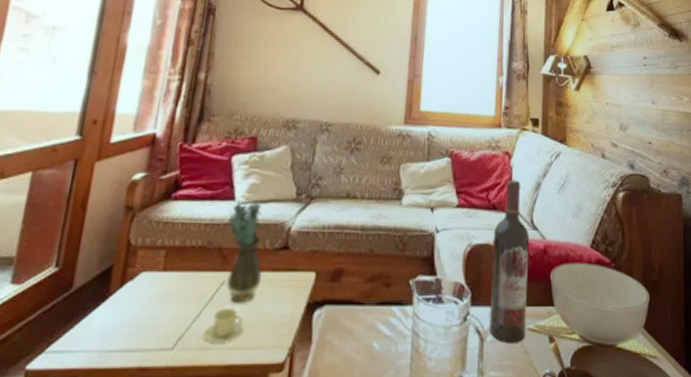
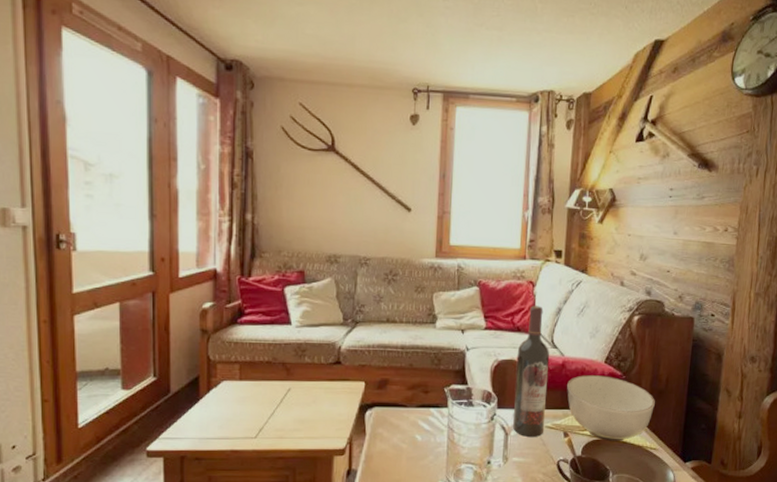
cup and saucer: present [203,307,244,343] -> none [279,408,309,434]
vase: present [225,198,263,304] -> none [287,323,321,405]

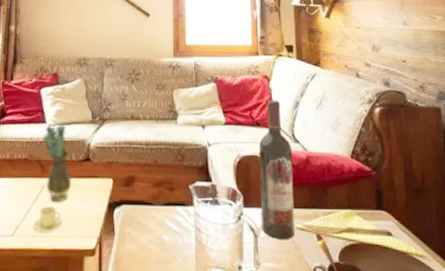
cup and saucer: none [279,408,309,434] -> present [33,205,62,232]
vase: none [287,323,321,405] -> present [42,122,72,203]
bowl: present [567,375,655,442] -> none [314,171,413,247]

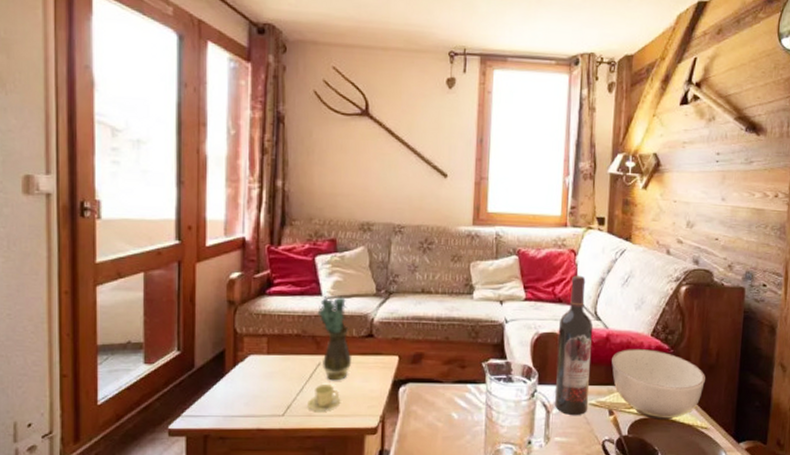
bowl: none [314,171,413,247] -> present [611,349,705,421]

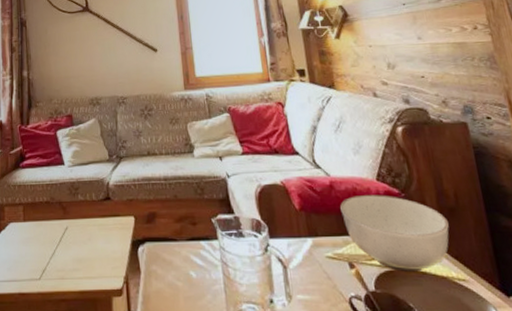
cup and saucer: present [307,383,340,411] -> none [59,246,87,274]
vase: present [317,294,352,381] -> none [62,163,94,244]
wine bottle: present [554,275,593,415] -> none [279,126,326,269]

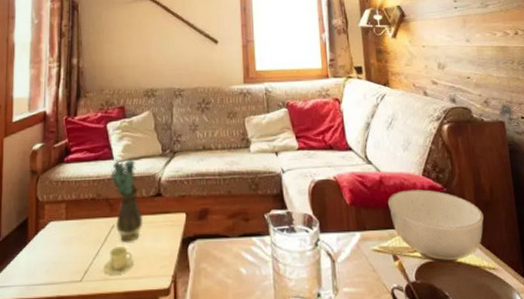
cup and saucer: none [59,246,87,274] -> present [103,245,133,275]
vase: none [62,163,94,244] -> present [110,157,143,242]

